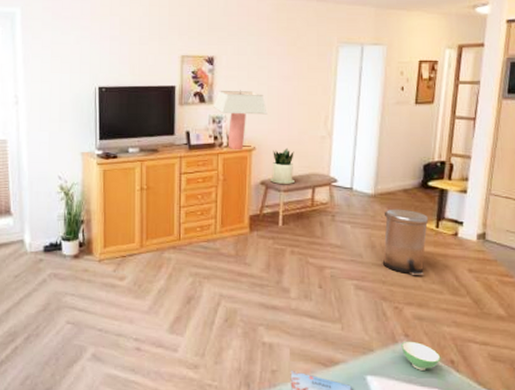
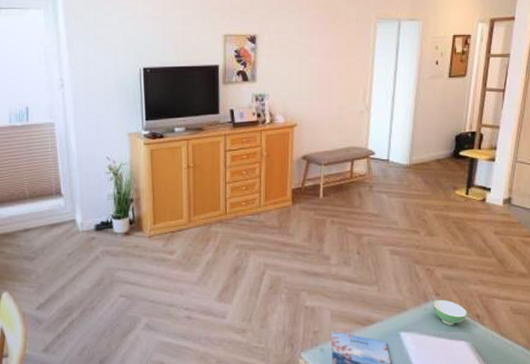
table lamp: present [214,90,267,151] -> none [256,68,308,127]
planter: present [269,147,295,185] -> none [310,123,334,159]
pedal bin: present [382,209,428,275] -> none [416,178,458,239]

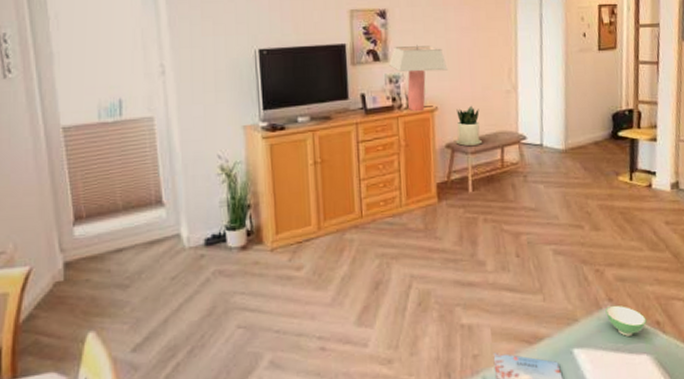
table lamp: none [256,68,308,127] -> present [389,45,448,112]
planter: none [310,123,334,159] -> present [455,105,482,147]

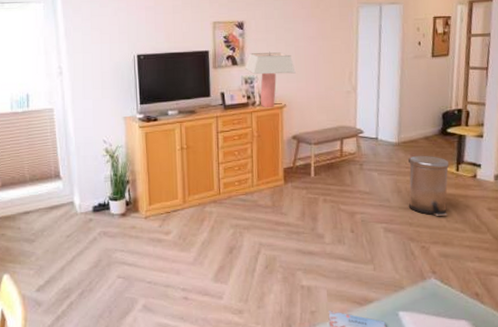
planter: present [455,105,482,147] -> none [300,103,324,138]
pedal bin: none [577,163,622,234] -> present [408,155,449,216]
bowl: present [605,305,647,336] -> none [429,277,467,304]

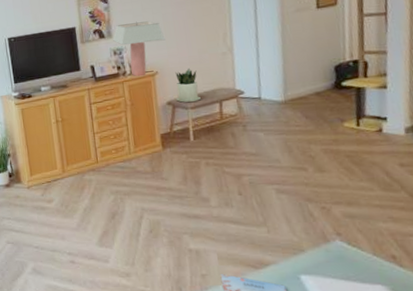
planter: none [300,103,324,138] -> present [175,68,201,103]
pedal bin: present [408,155,449,216] -> none [298,111,350,175]

